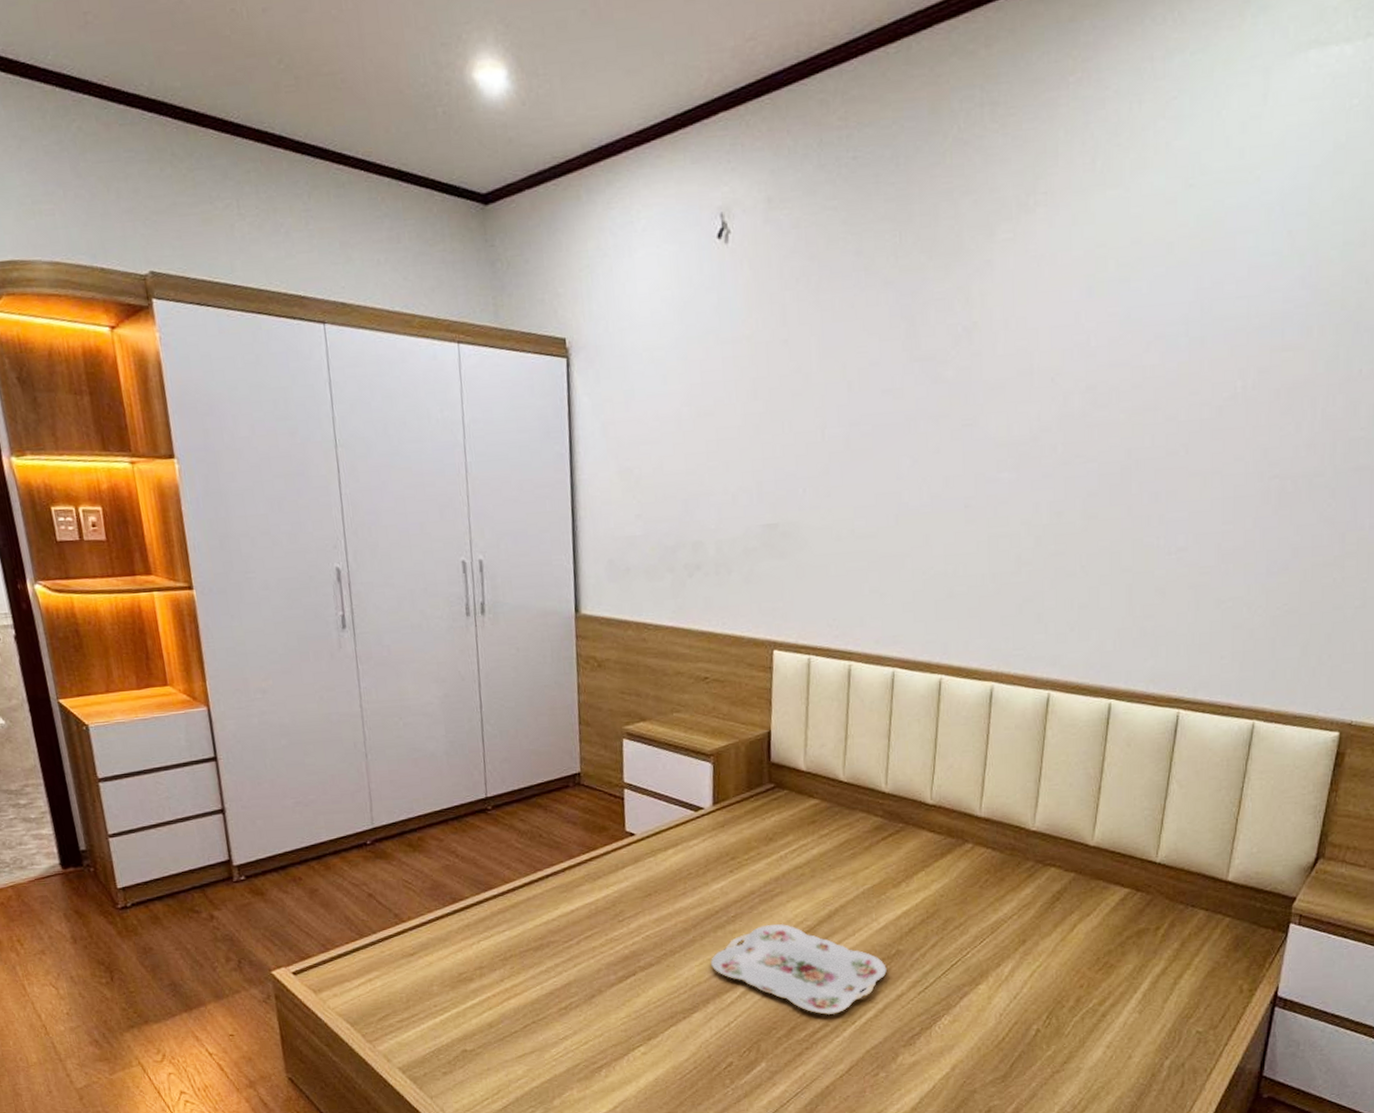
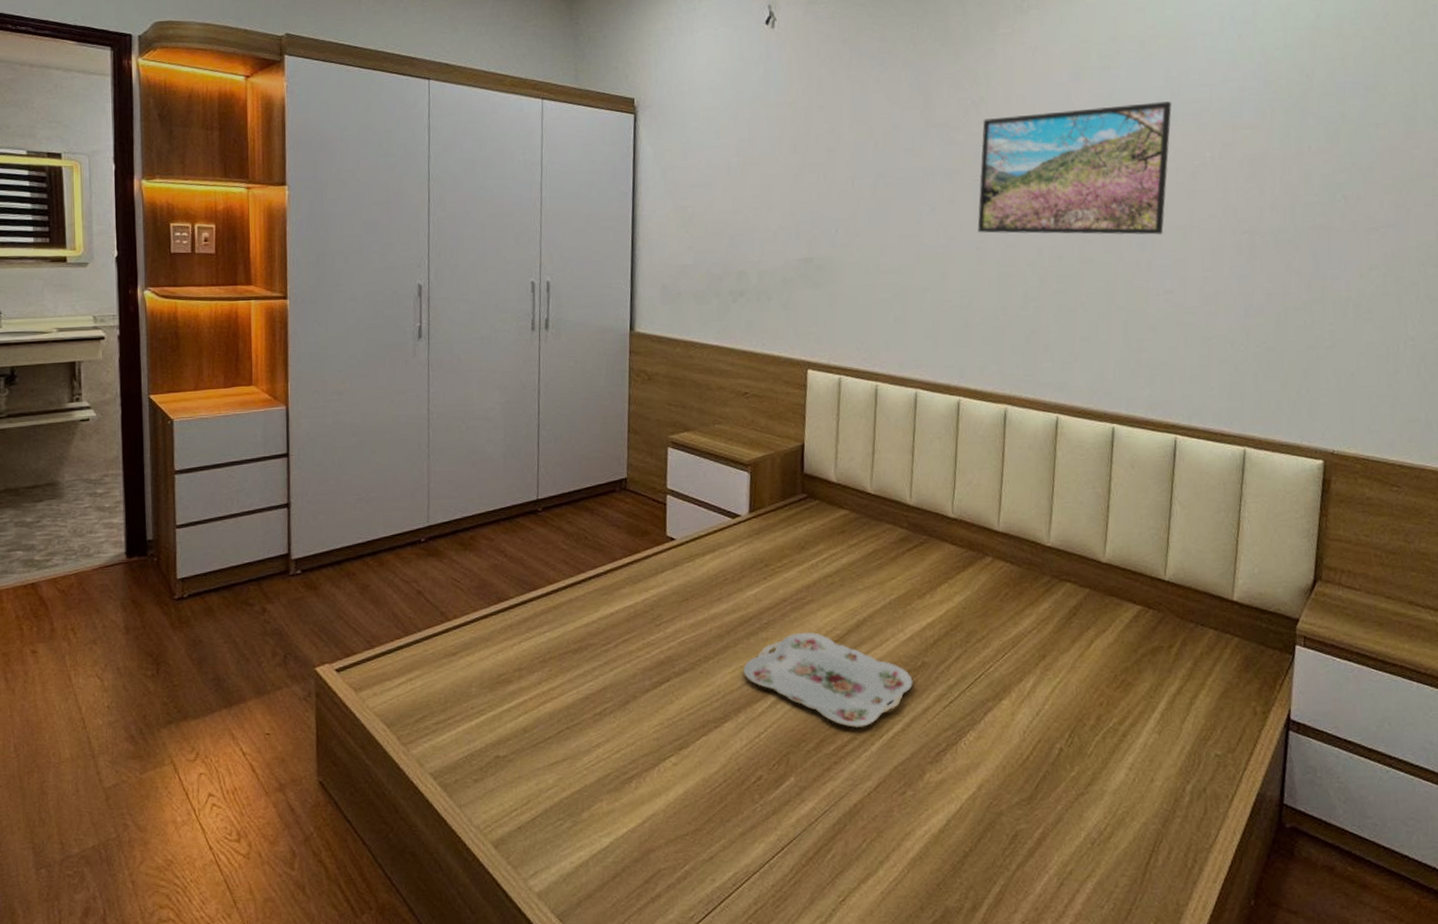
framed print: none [966,319,1200,488] -> present [977,101,1172,235]

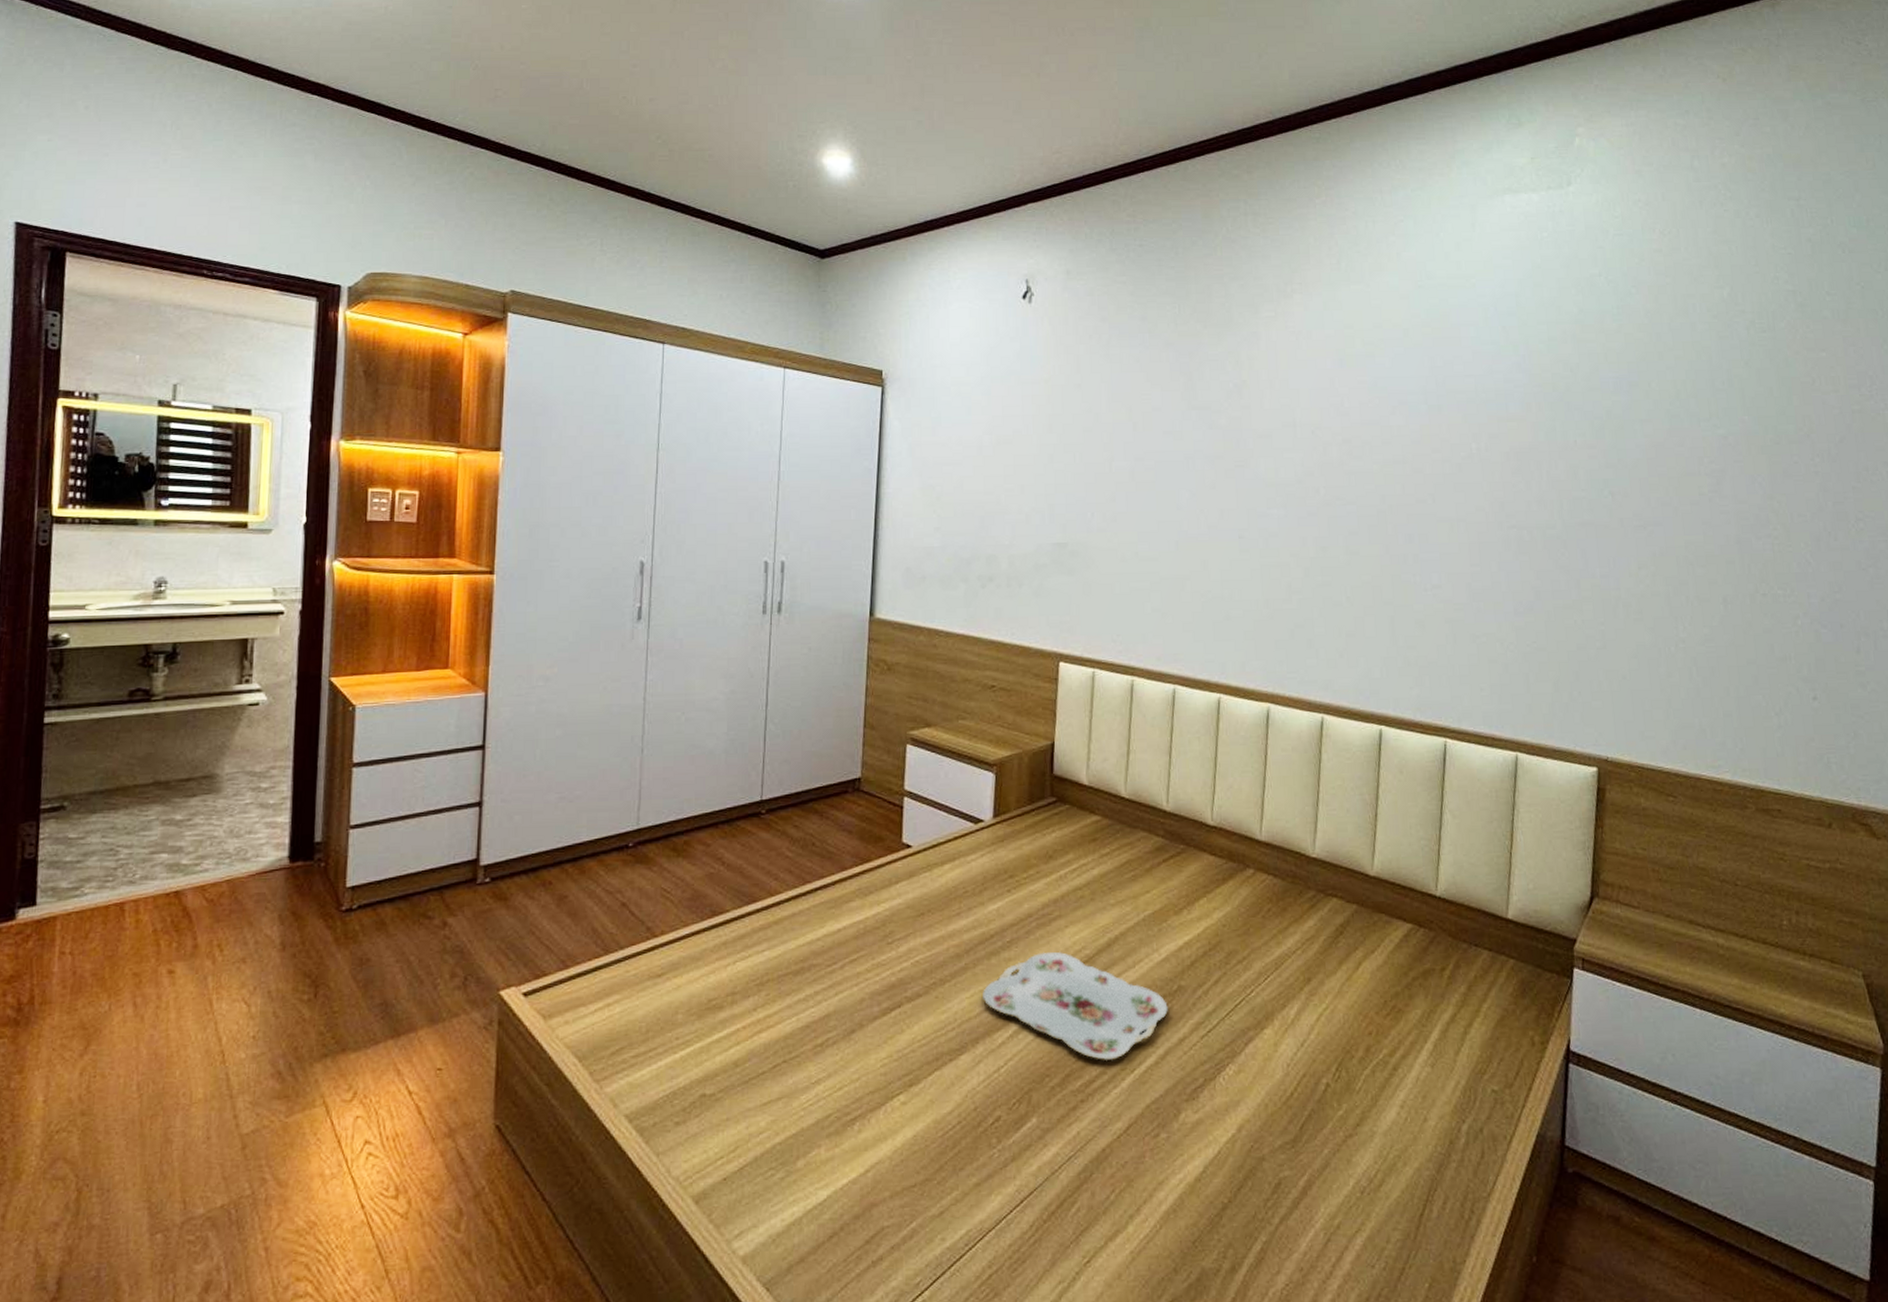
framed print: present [977,101,1172,235] -> none [1239,391,1437,527]

